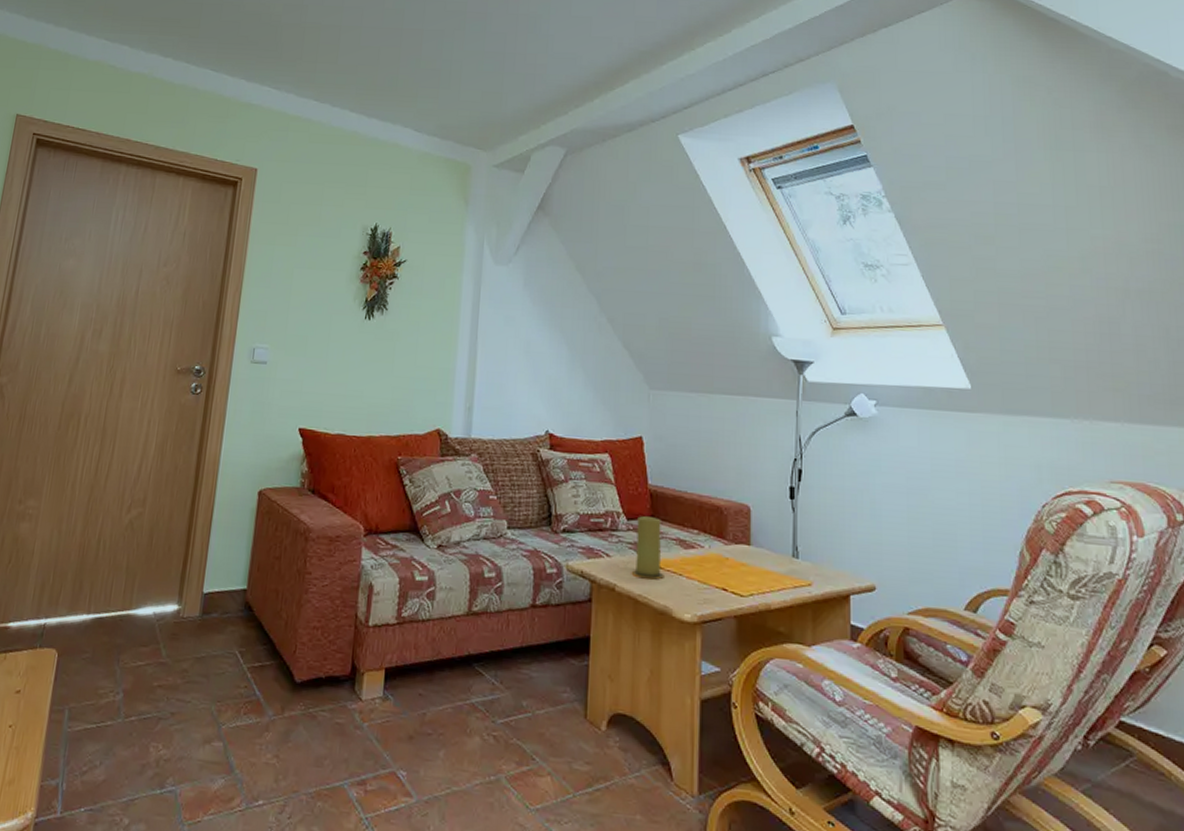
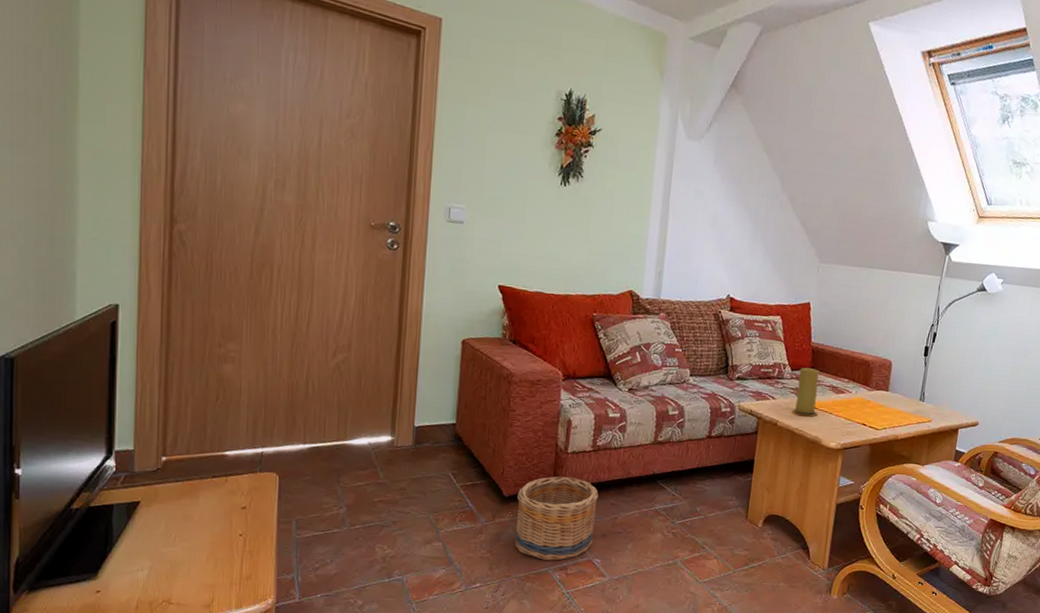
basket: none [306,656,404,772] -> present [515,476,598,561]

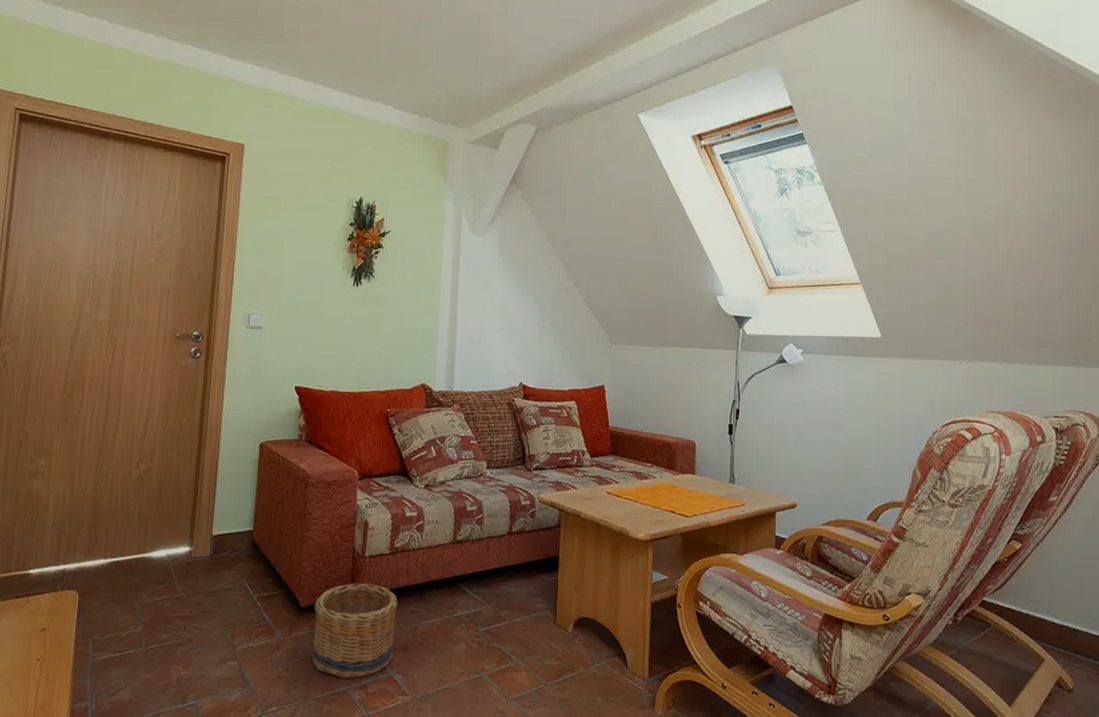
candle: present [791,367,820,417] -> none [594,453,622,506]

